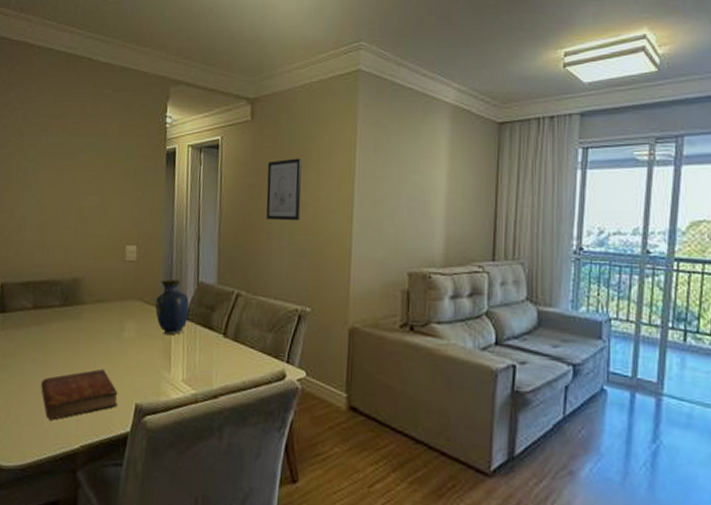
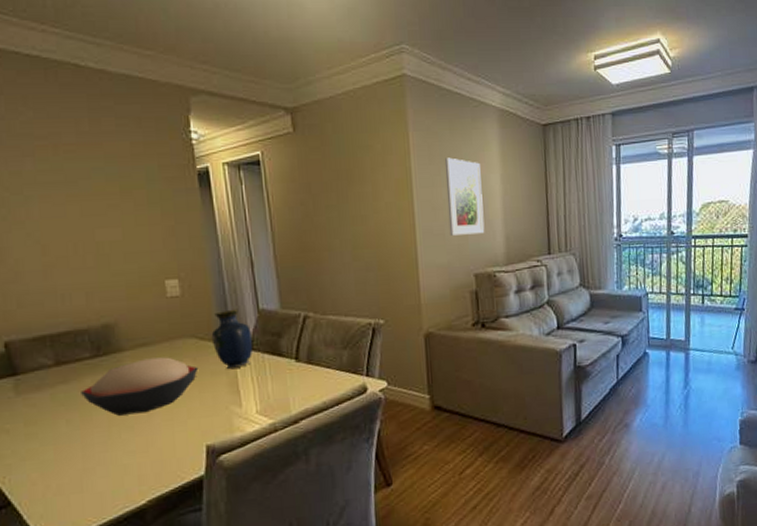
bible: present [40,368,118,420] -> none [83,416,186,482]
decorative bowl: none [47,313,140,363] -> present [81,357,199,416]
wall art: present [266,158,302,221] -> none [318,170,361,237]
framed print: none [387,151,426,231] -> present [444,157,485,236]

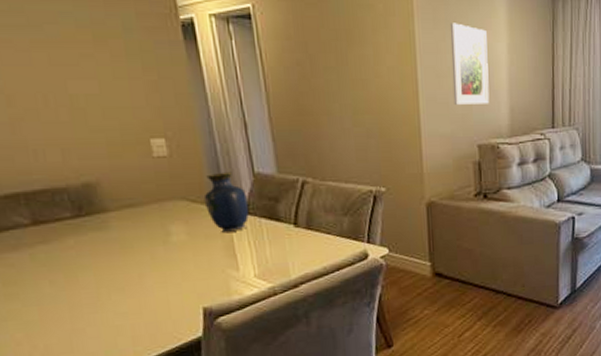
decorative bowl: present [81,357,199,416] -> none [64,219,192,277]

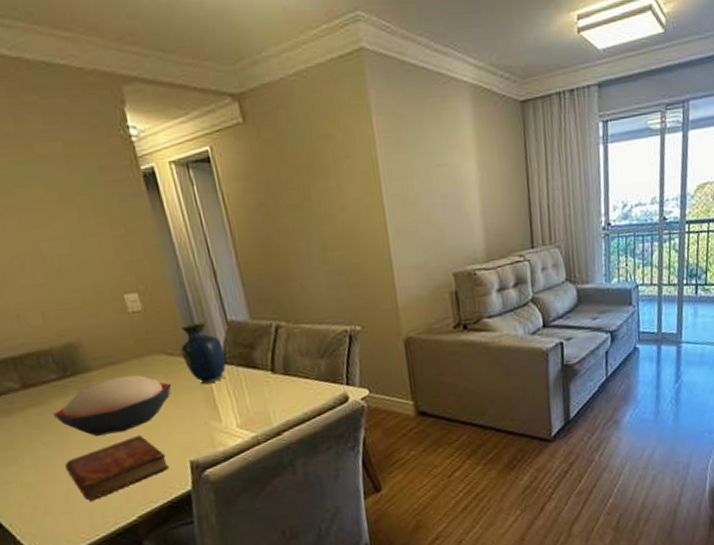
decorative bowl: none [64,219,192,277] -> present [53,374,172,436]
bible: none [70,278,182,342] -> present [64,434,170,501]
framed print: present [449,23,490,105] -> none [413,144,462,232]

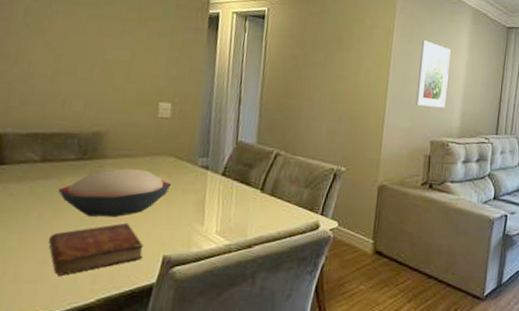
vase: present [180,321,226,385] -> none [189,137,227,191]
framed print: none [413,144,462,232] -> present [415,40,451,108]

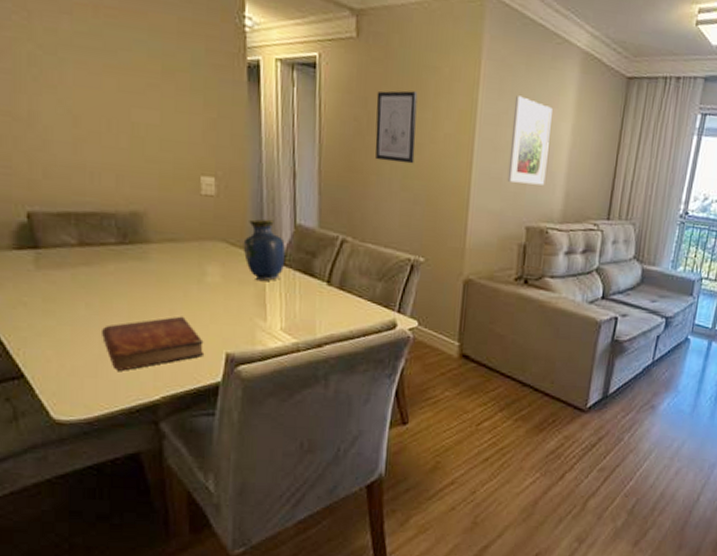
decorative bowl: present [58,168,172,217] -> none [103,254,226,310]
vase: none [189,137,227,191] -> present [243,219,286,282]
wall art: none [308,36,345,92] -> present [375,90,418,164]

